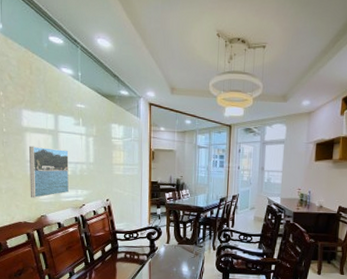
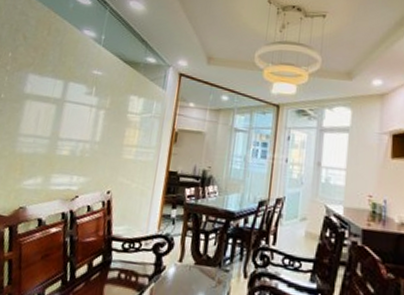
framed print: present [28,146,70,199] -> none [12,116,72,183]

